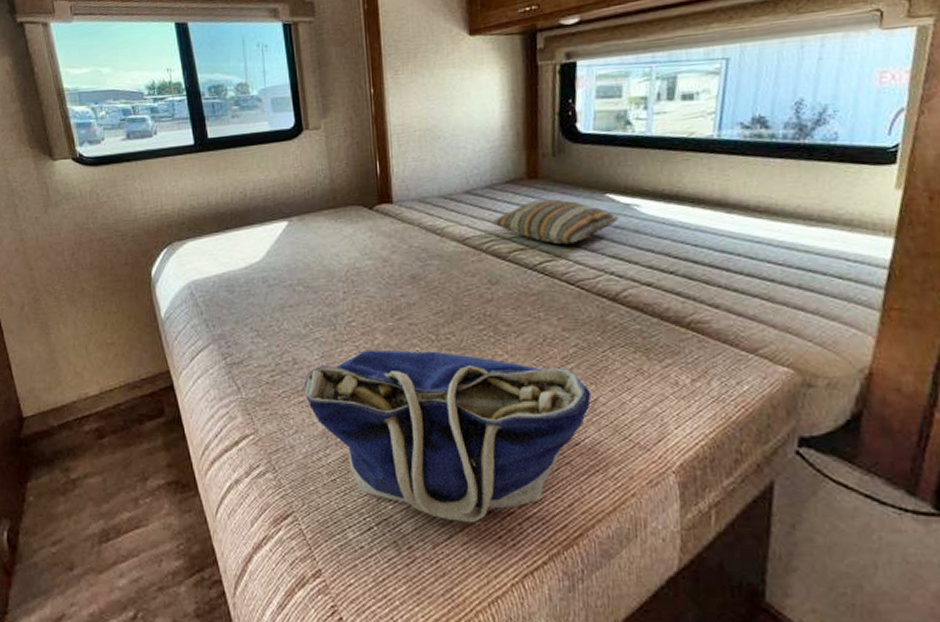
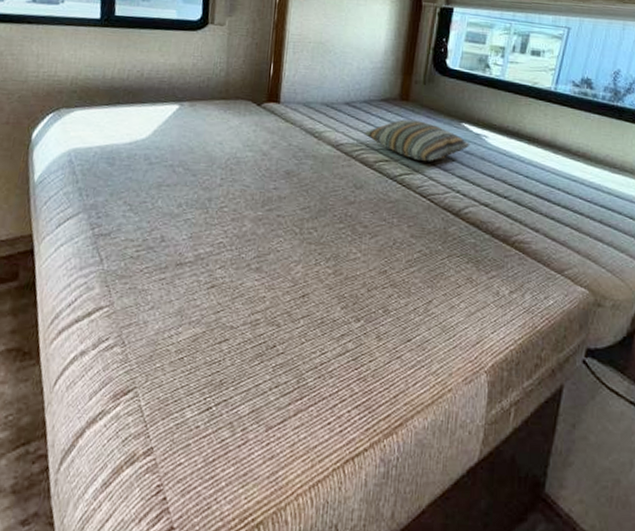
tote bag: present [304,349,592,523] -> none [166,235,427,409]

